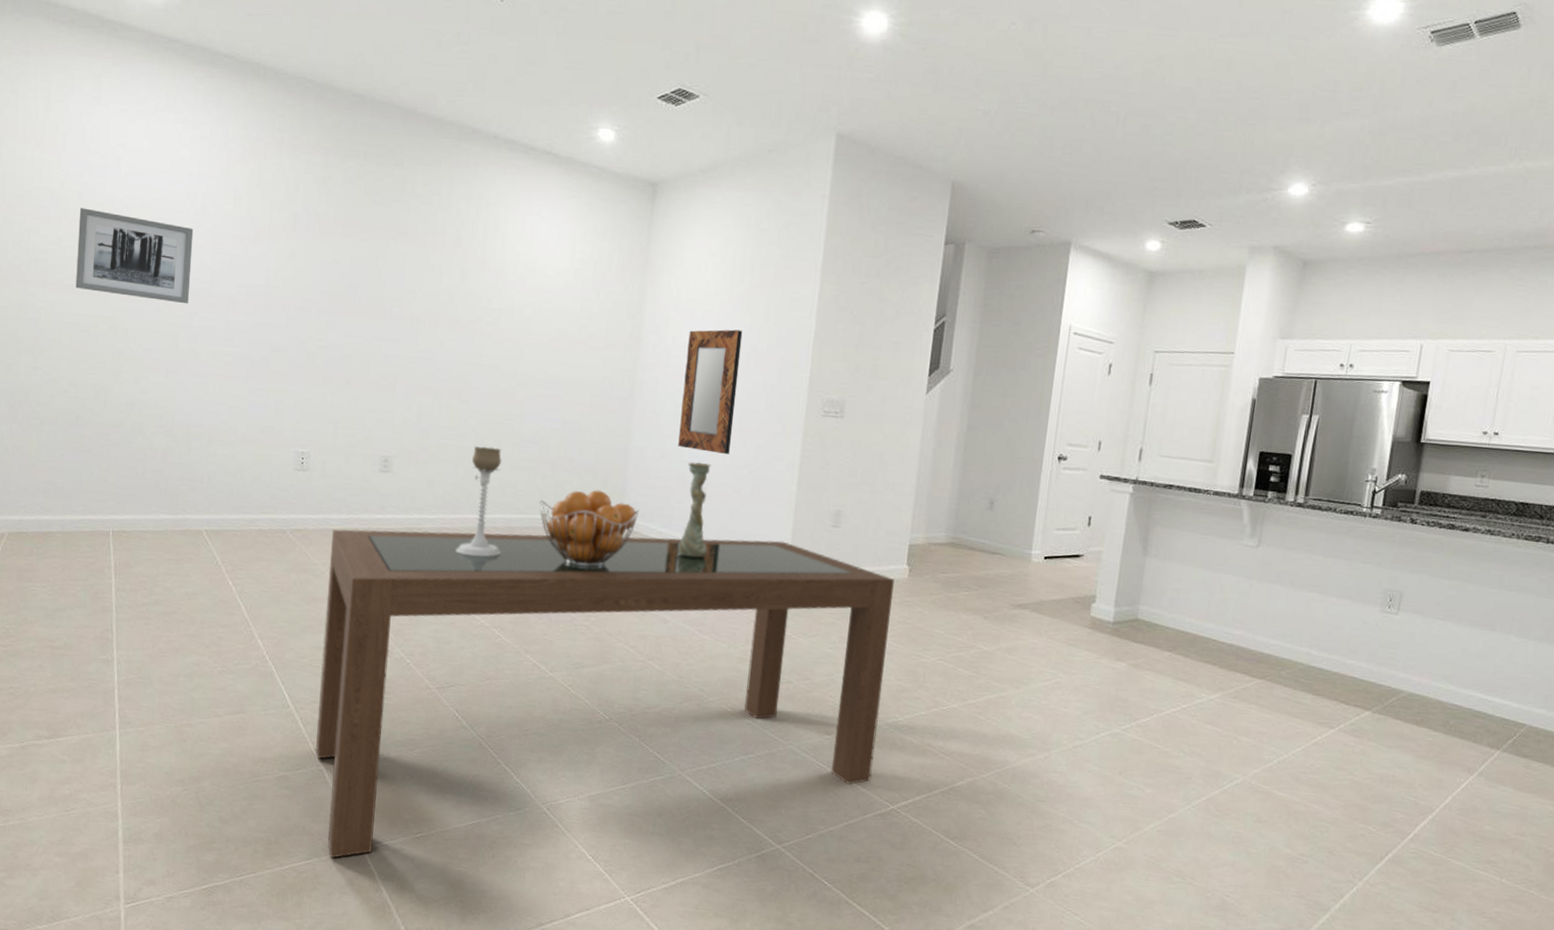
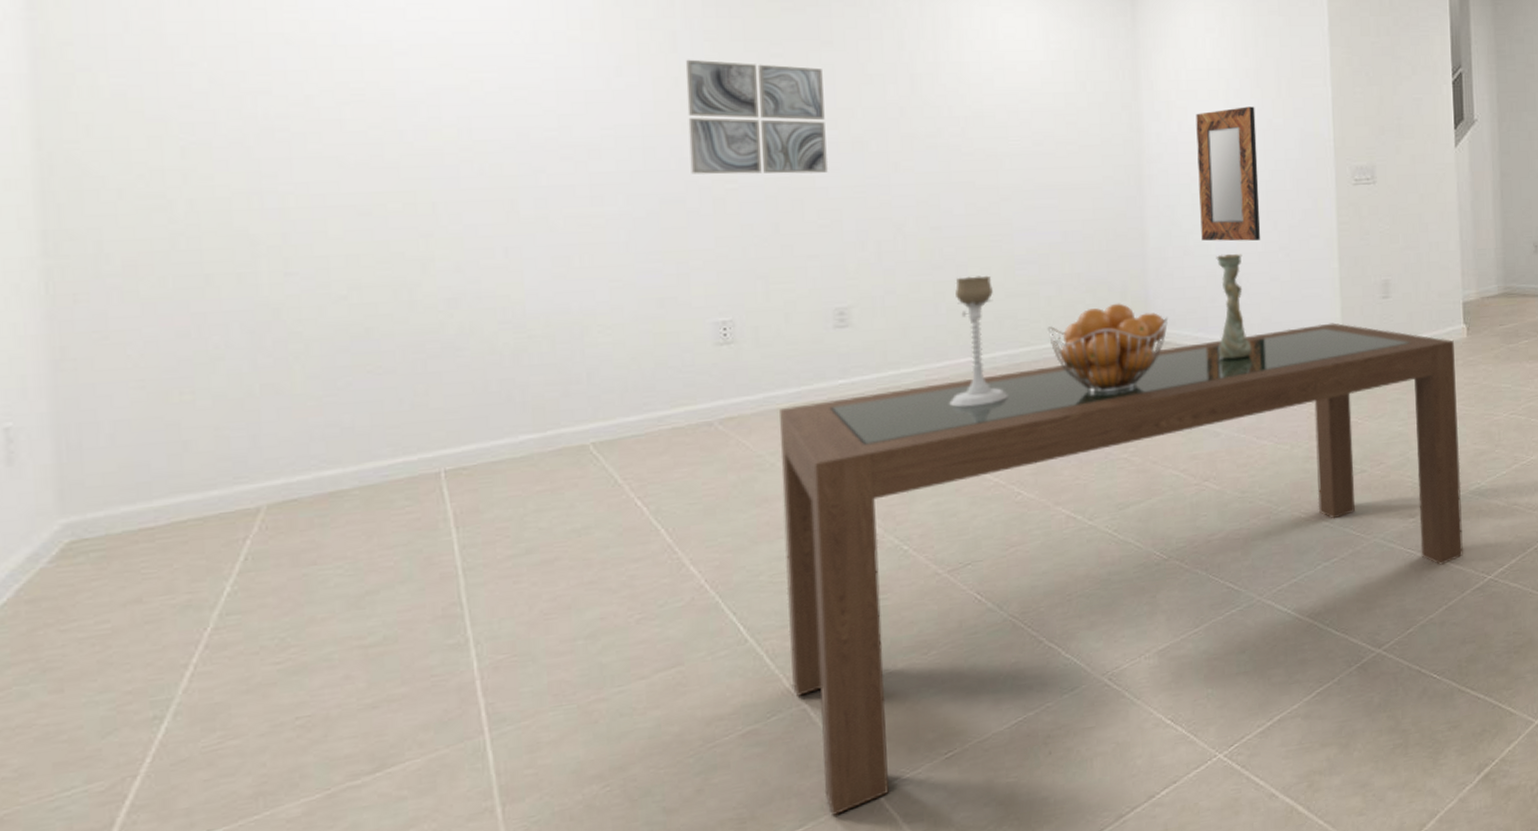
wall art: present [75,208,194,304] -> none [336,54,528,161]
wall art: none [294,236,397,343] -> present [685,59,828,175]

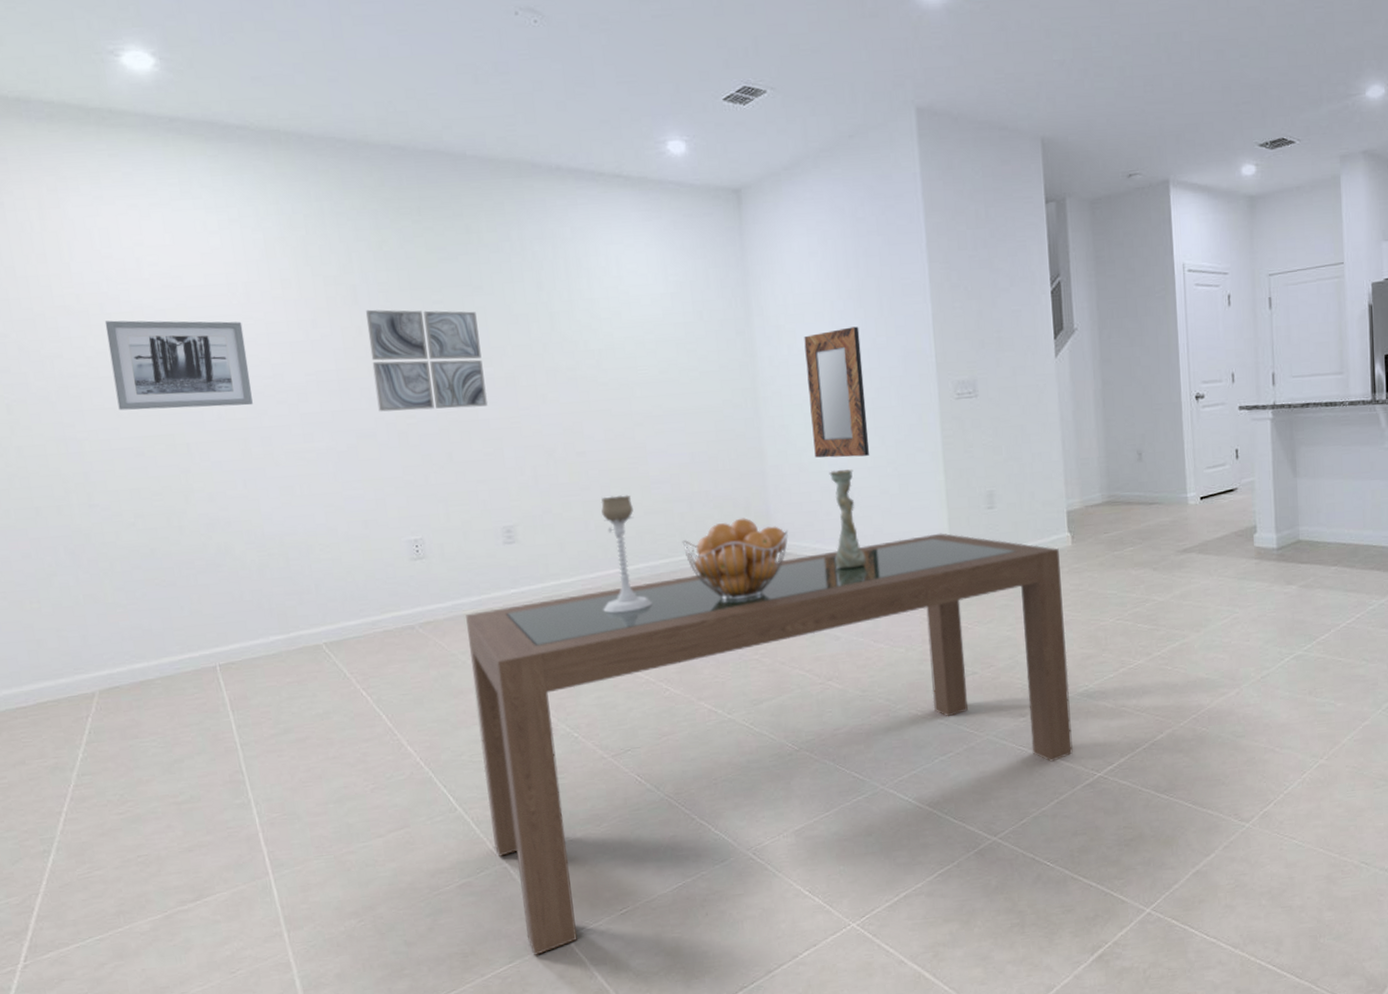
wall art: none [336,54,528,161] -> present [104,320,253,411]

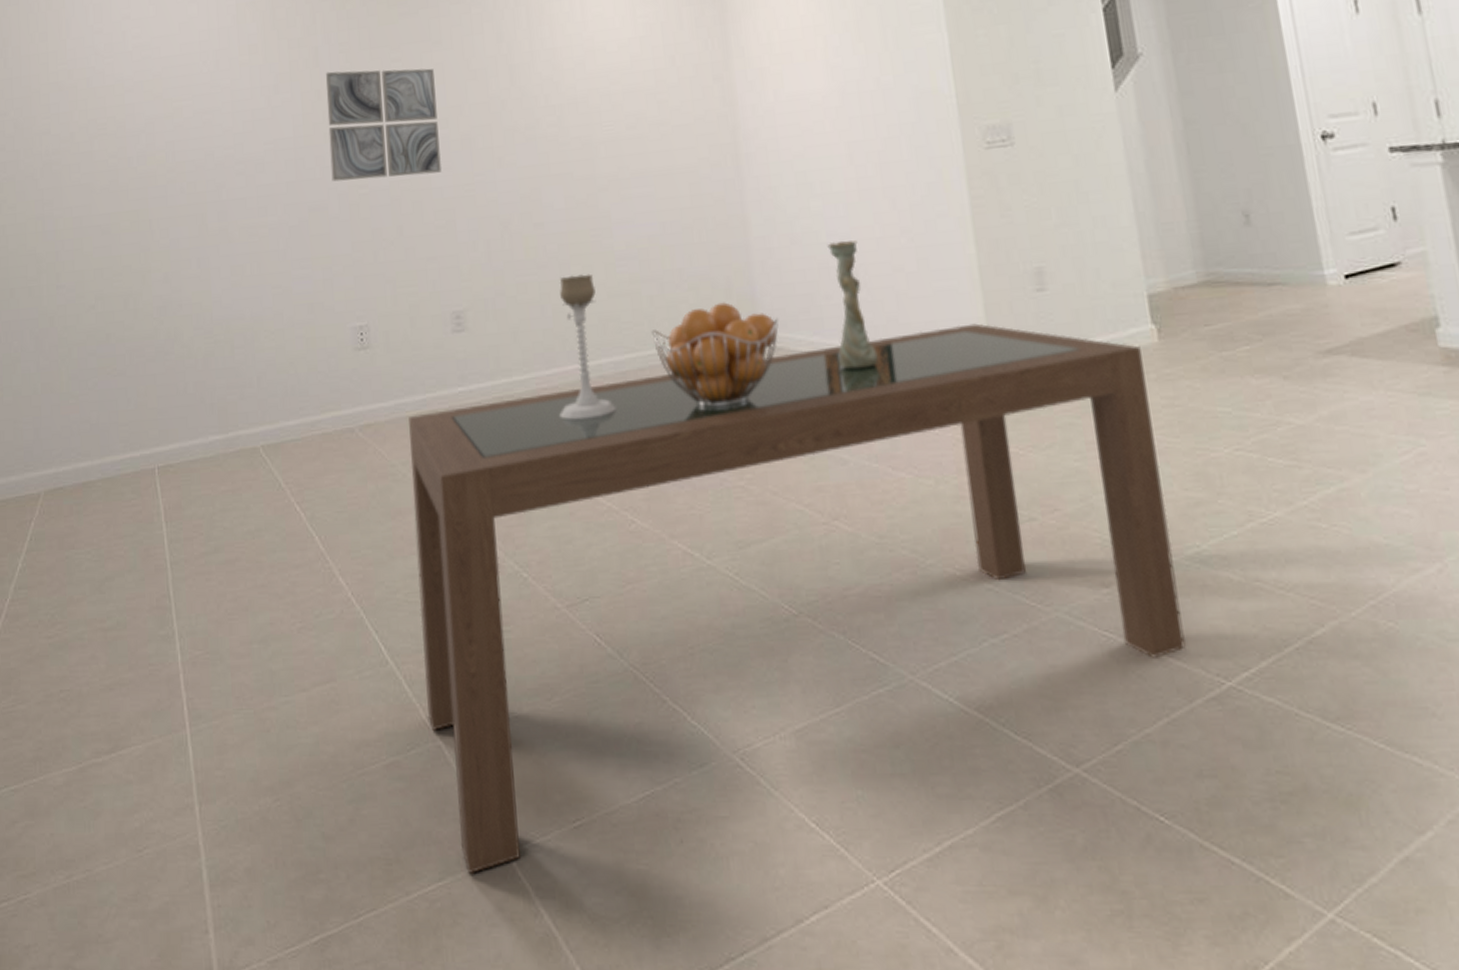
wall art: present [104,320,253,411] -> none [89,90,213,186]
home mirror: present [804,326,870,458] -> none [792,64,878,227]

